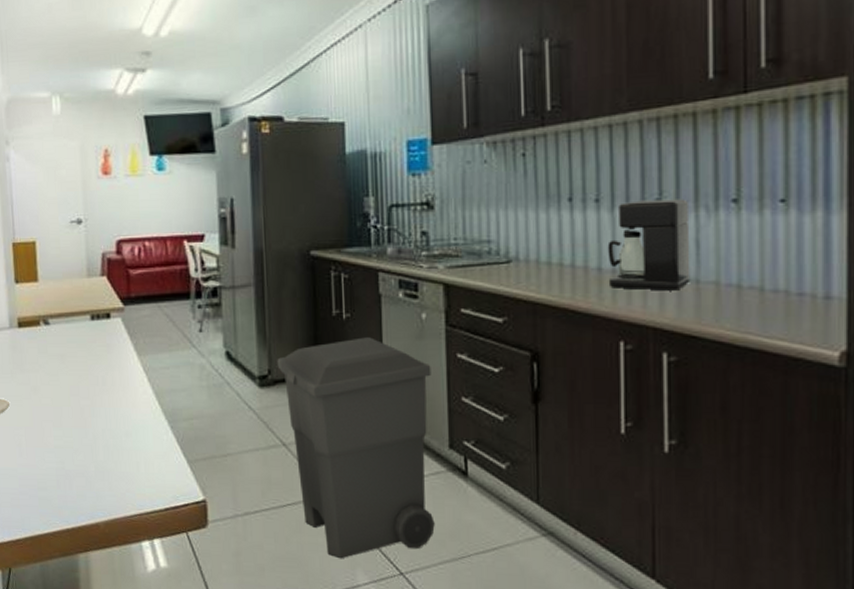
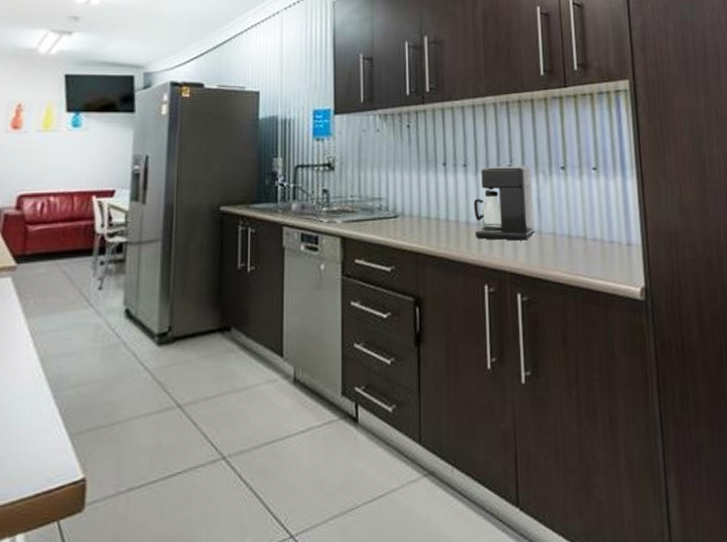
recycling bin: present [277,337,435,559] -> none [178,289,328,529]

